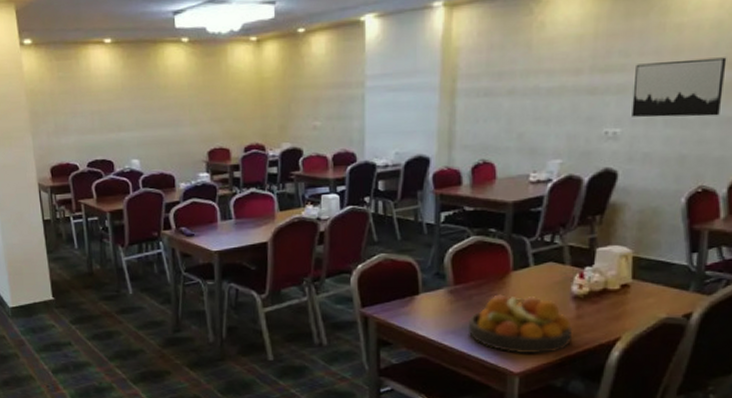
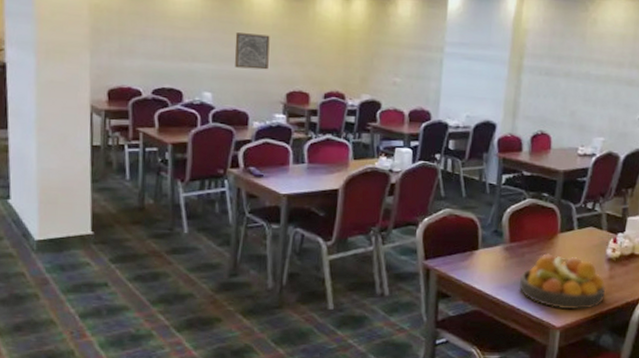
wall art: none [154,95,188,132] -> present [234,32,270,70]

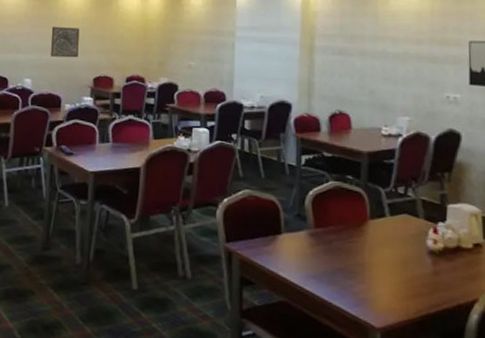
fruit bowl: present [519,253,606,310] -> none [328,242,431,309]

